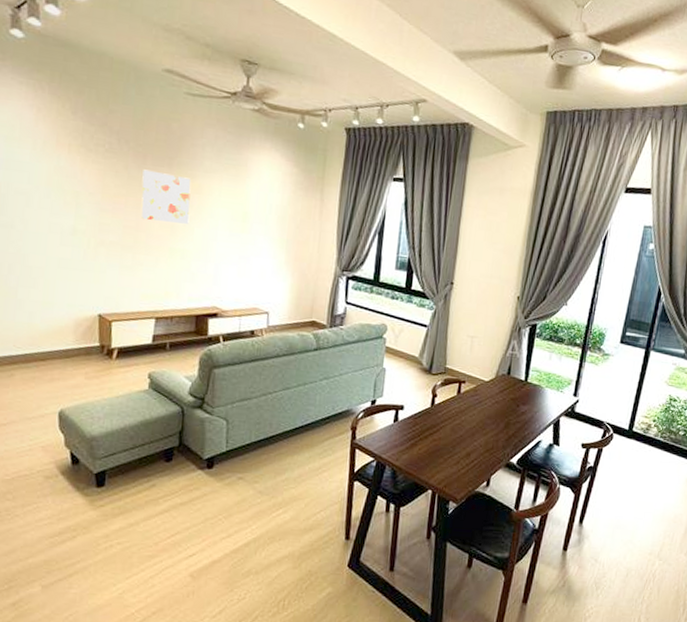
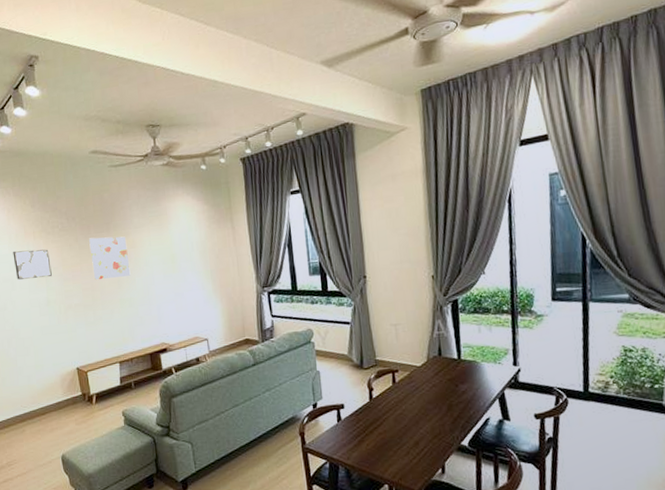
wall art: none [35,161,86,202] -> present [13,249,52,280]

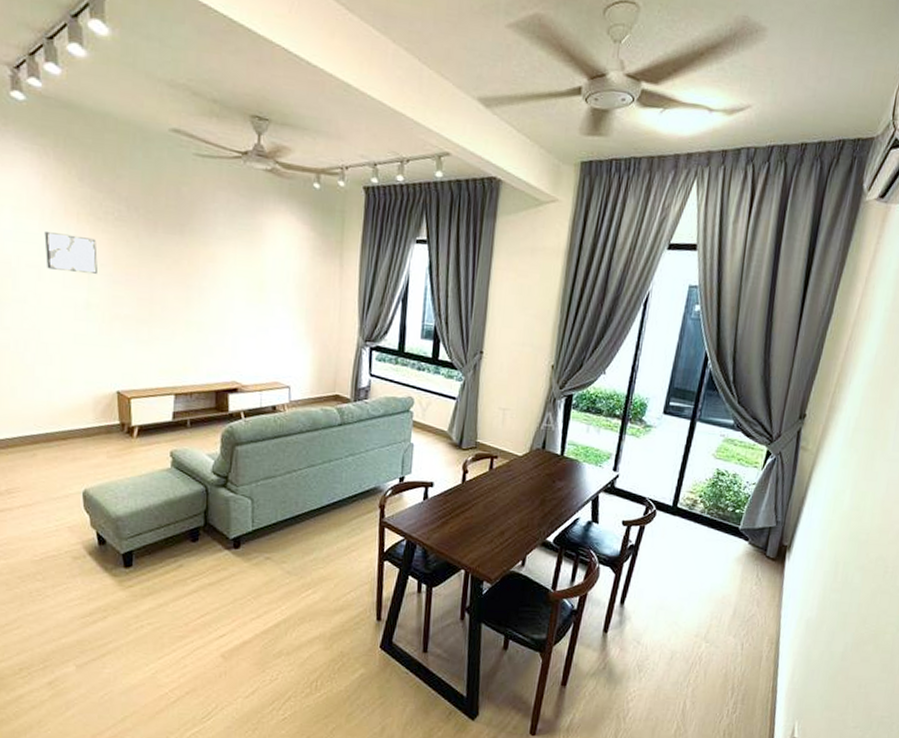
wall art: present [89,236,131,280] -> none [154,237,205,295]

